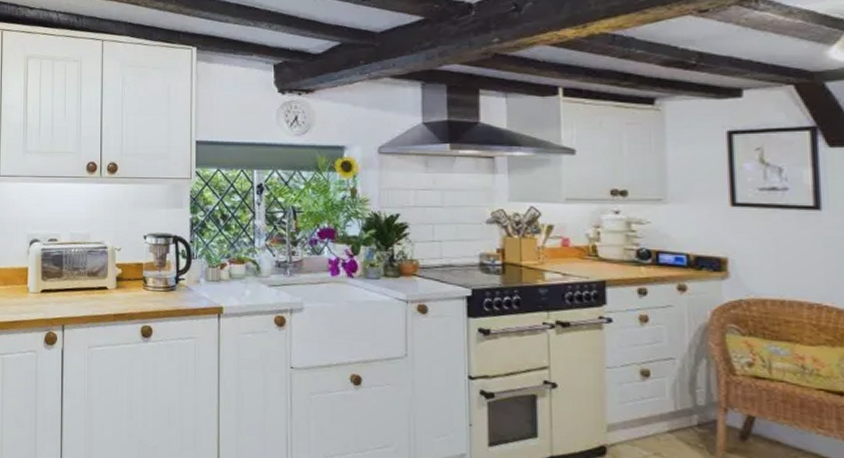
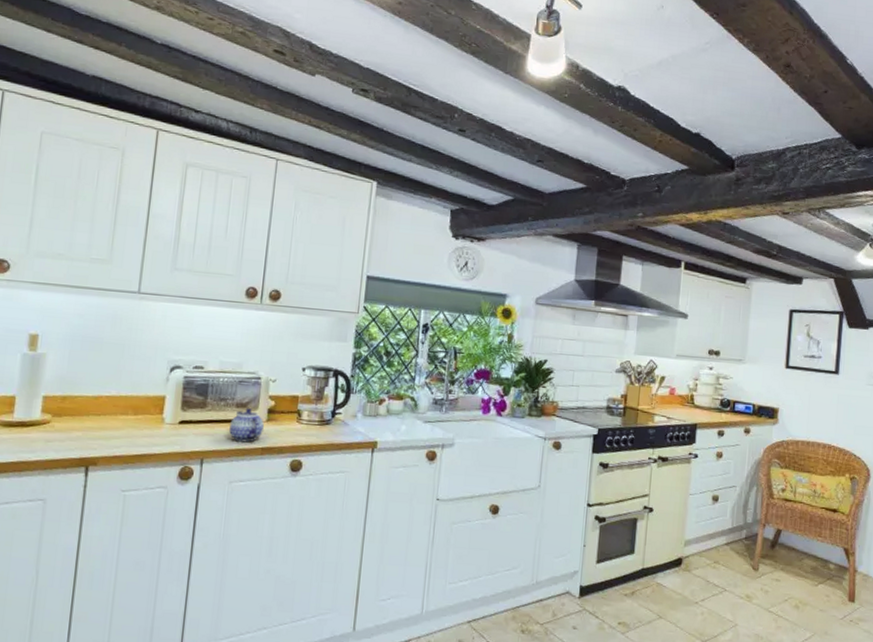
teapot: none [84,276,114,309] -> present [229,408,264,443]

